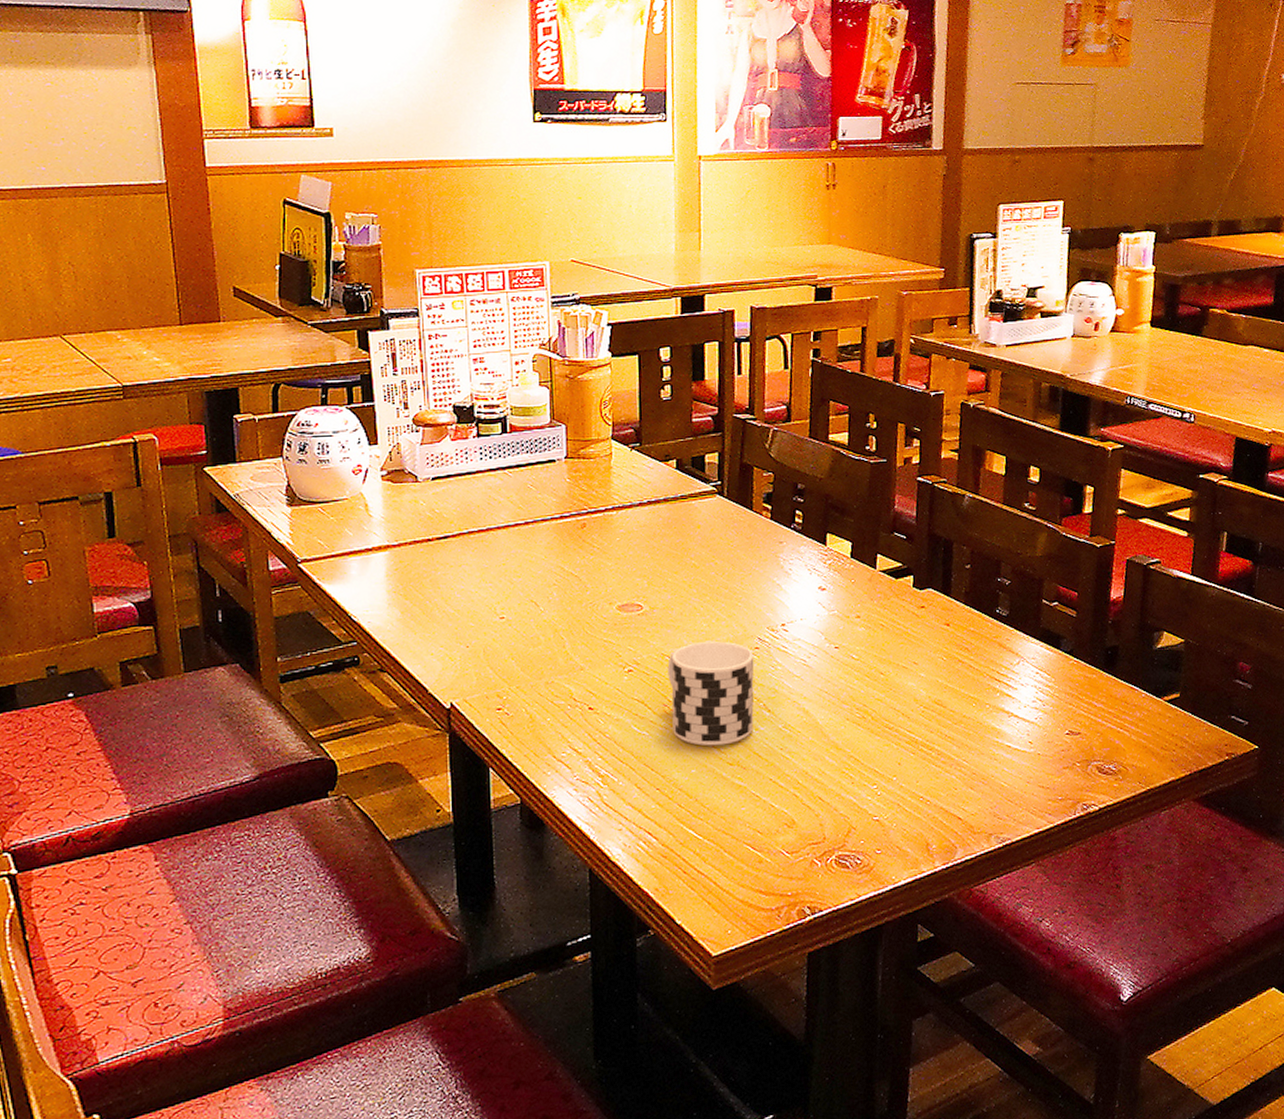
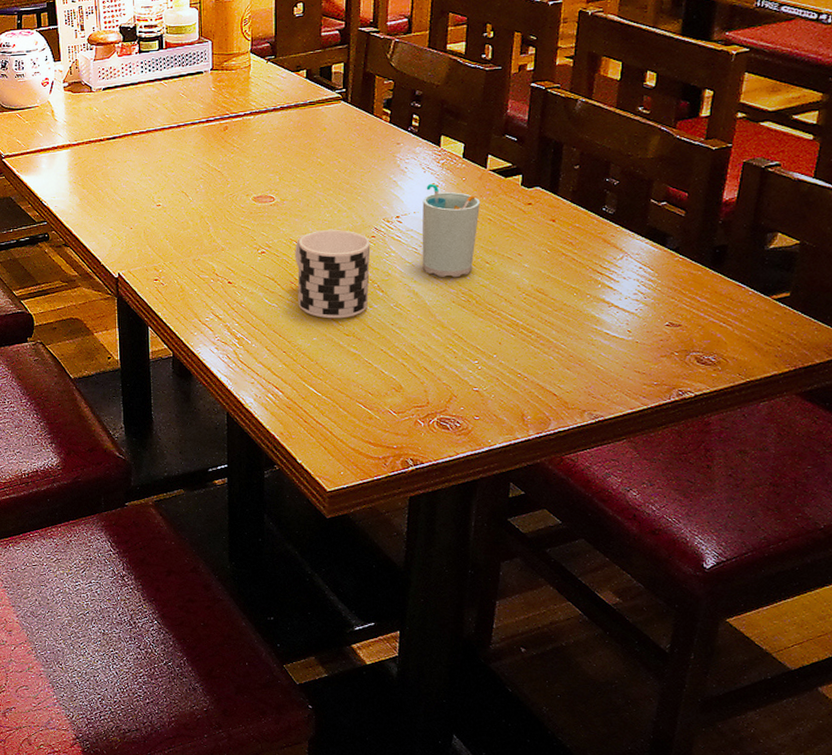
cup: none [809,586,871,692] -> present [422,183,480,278]

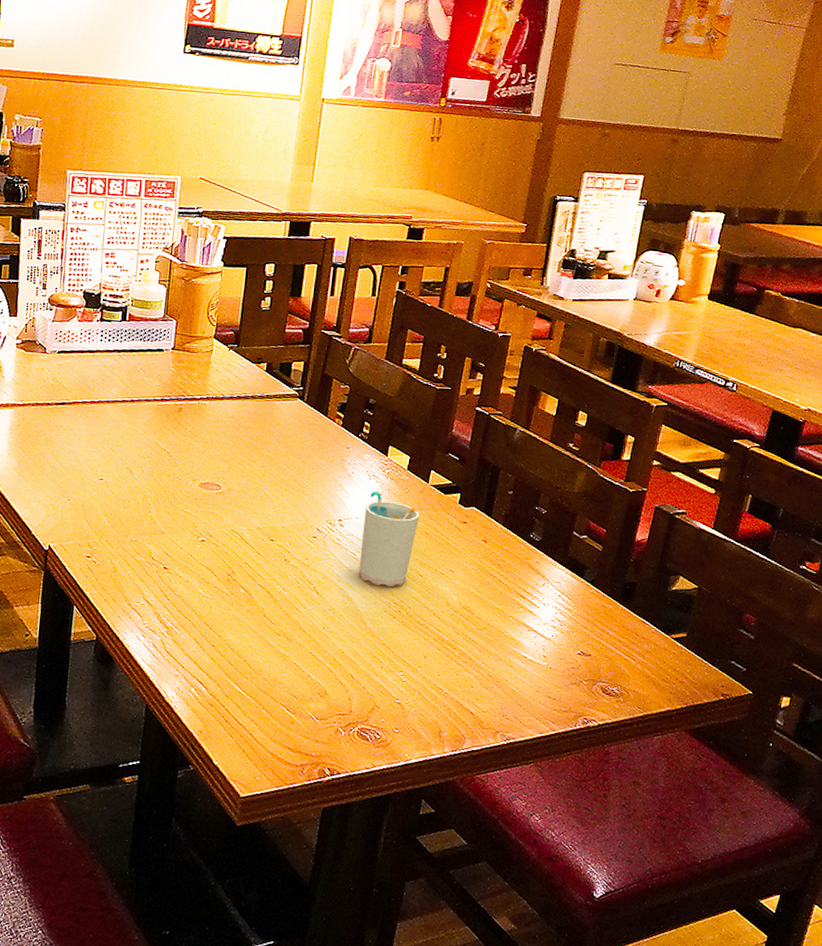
cup: present [295,229,371,319] -> none [232,524,311,617]

